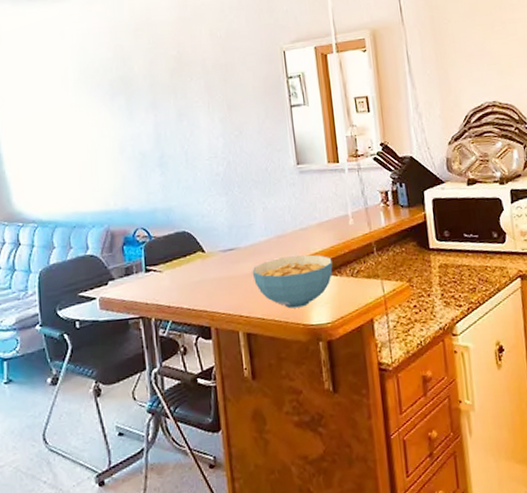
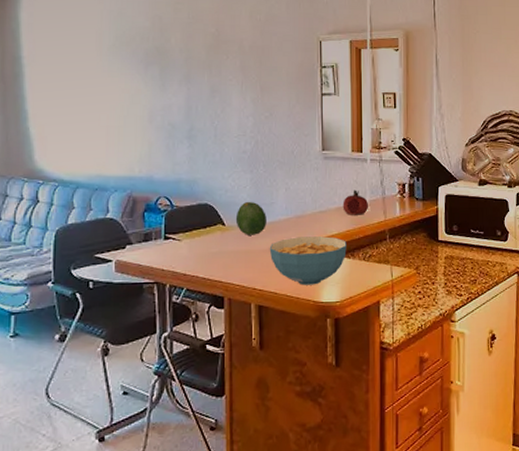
fruit: none [214,224,247,261] -> present [235,201,266,235]
fruit: none [323,202,352,230] -> present [342,190,369,215]

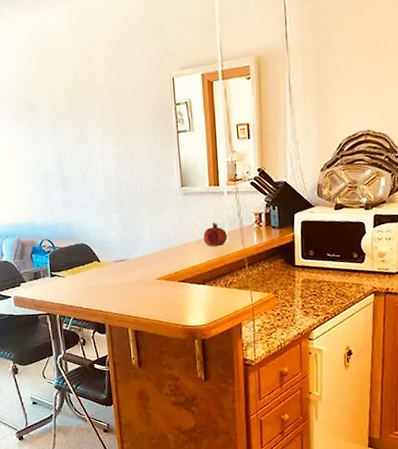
fruit: present [235,201,266,235] -> none [108,239,136,270]
cereal bowl: present [269,236,347,285] -> none [140,267,209,312]

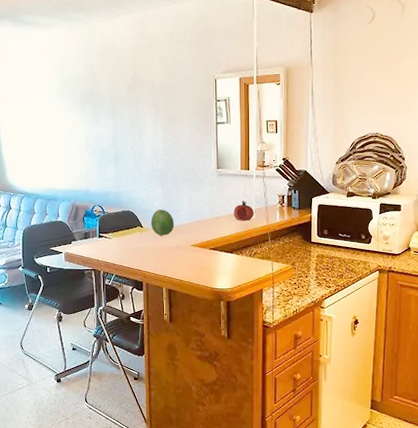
fruit: none [108,239,136,270] -> present [150,209,174,235]

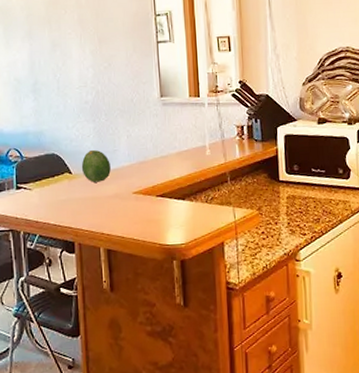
fruit: present [233,200,255,221] -> none [183,134,209,159]

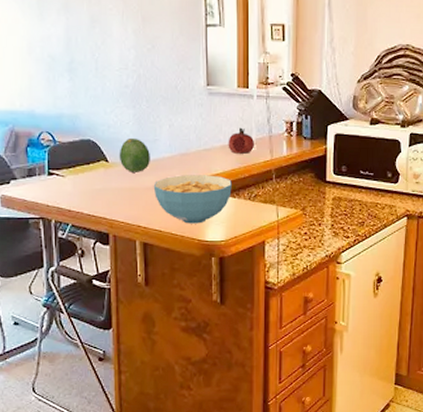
cereal bowl: none [114,180,189,229] -> present [153,175,232,224]
fruit: none [183,134,209,159] -> present [228,127,255,154]

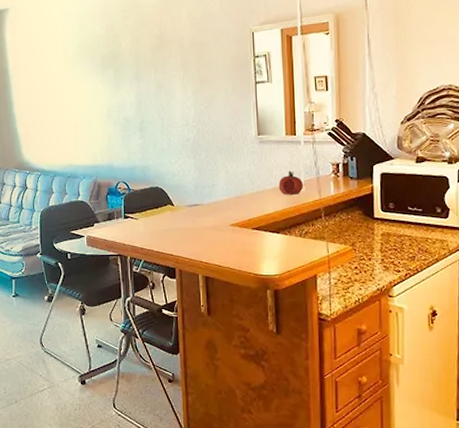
fruit: present [119,137,150,172] -> none [182,184,210,214]
cereal bowl: present [153,175,232,224] -> none [213,215,284,259]

